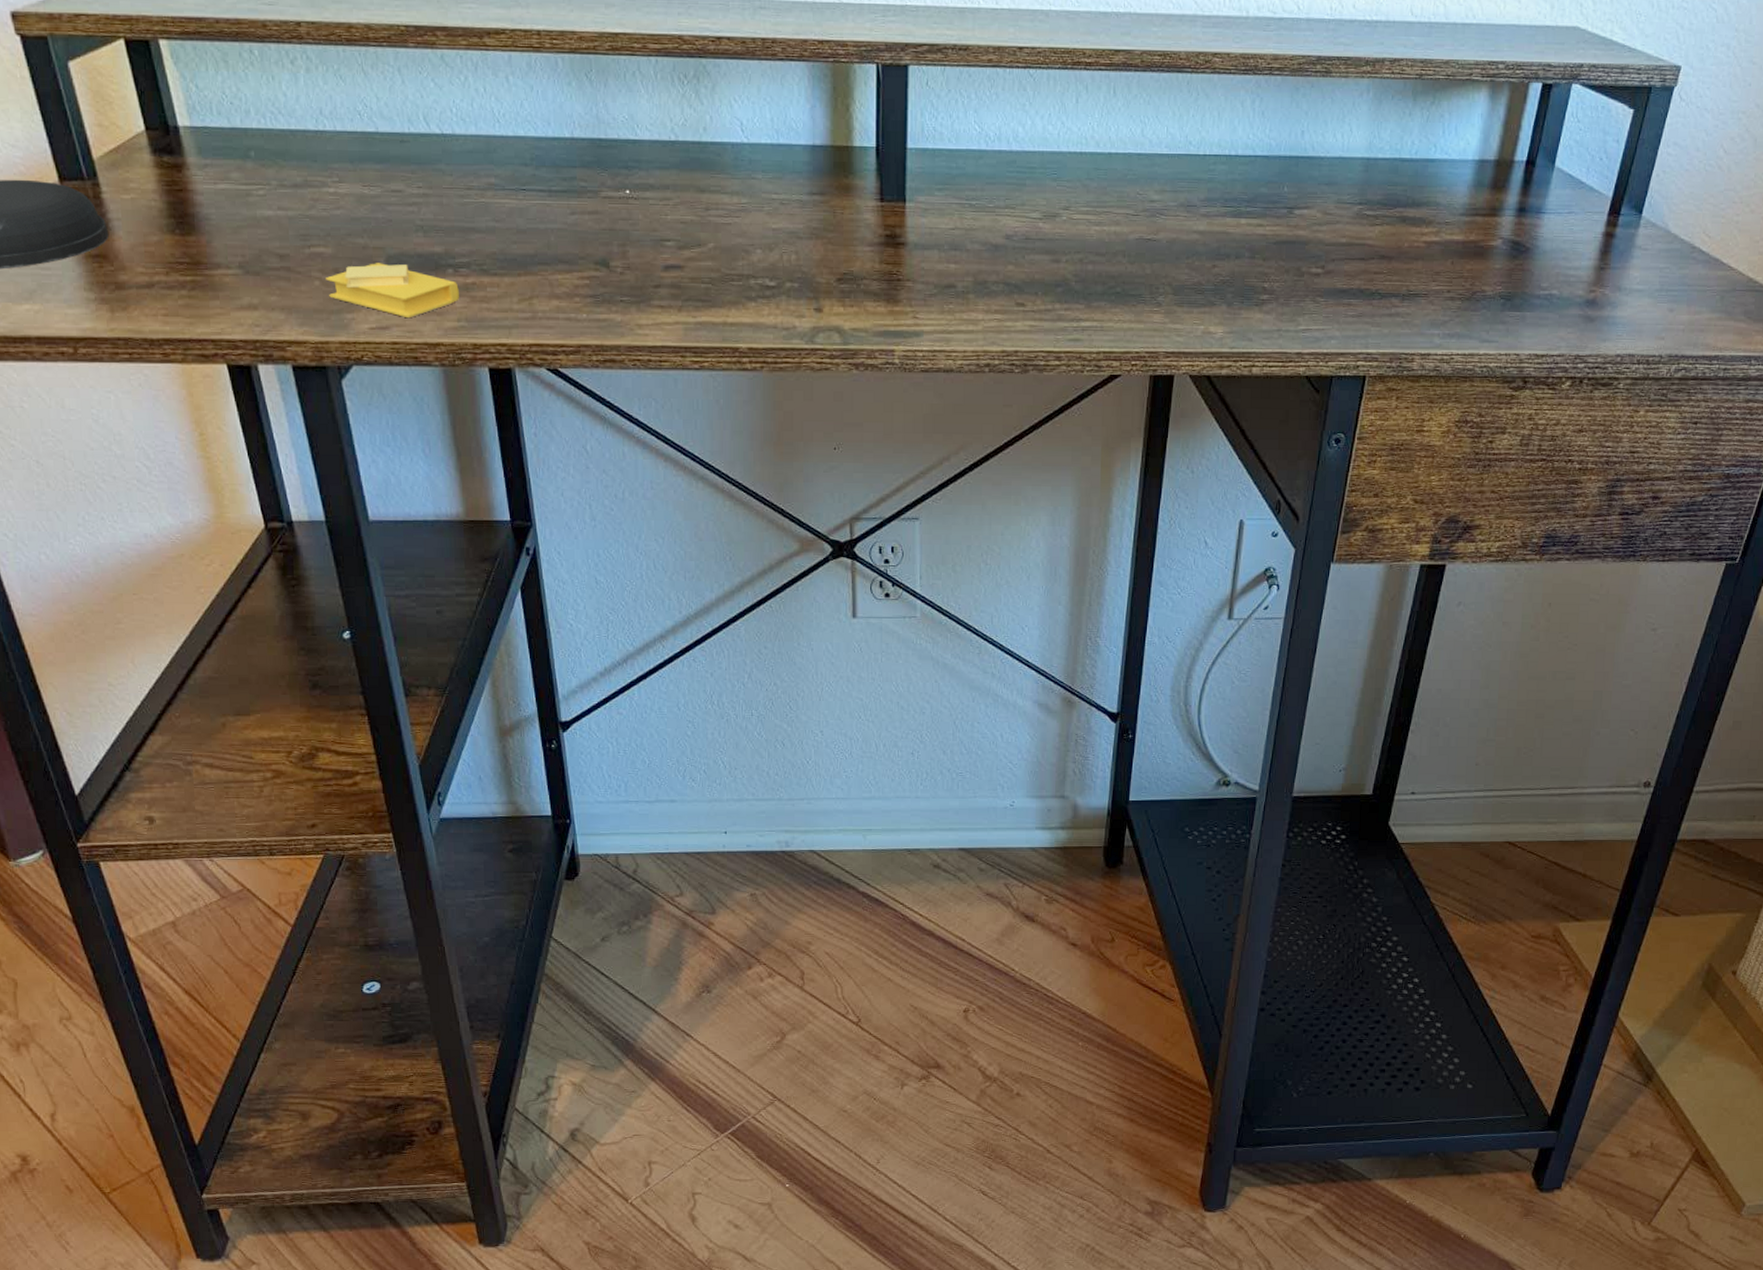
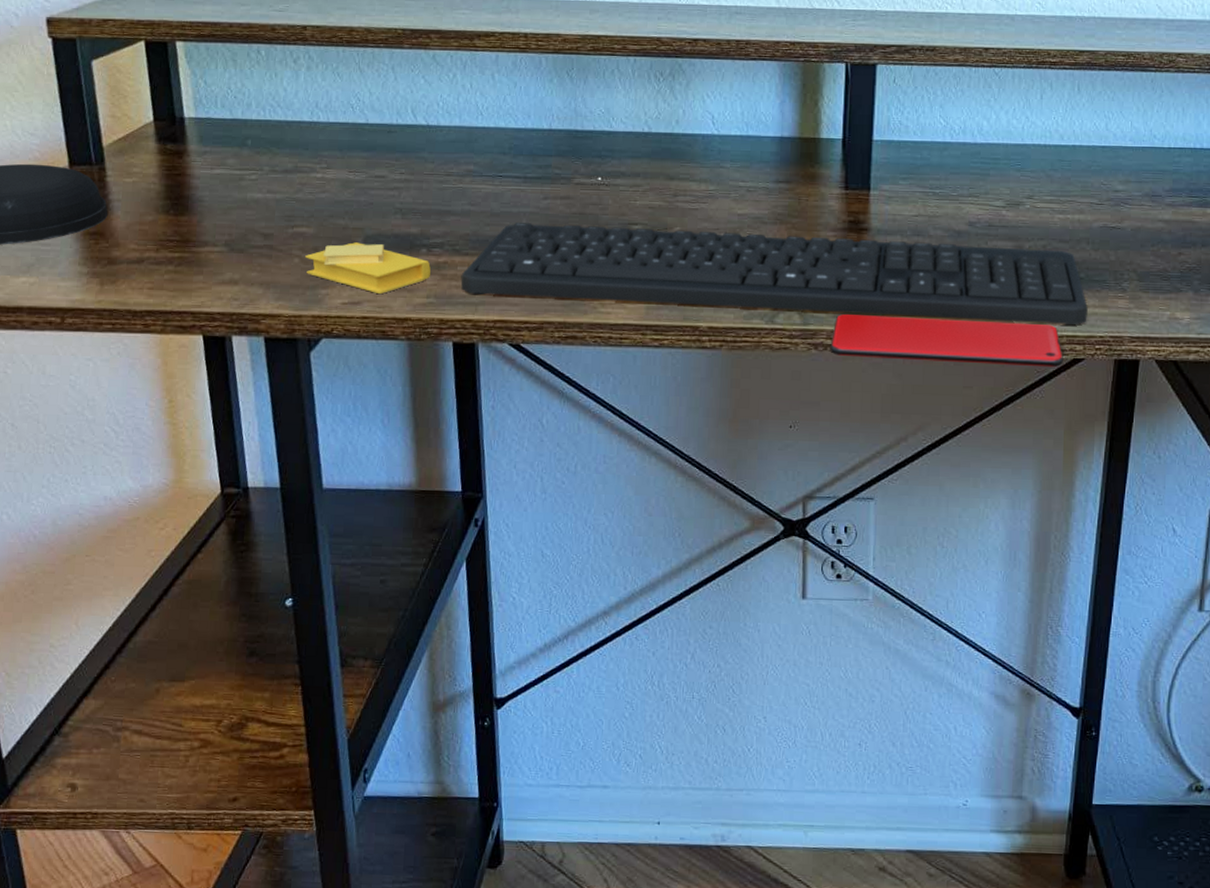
computer keyboard: none [491,240,1124,340] -> present [460,223,1088,324]
phone: none [871,333,1100,385] -> present [830,314,1063,368]

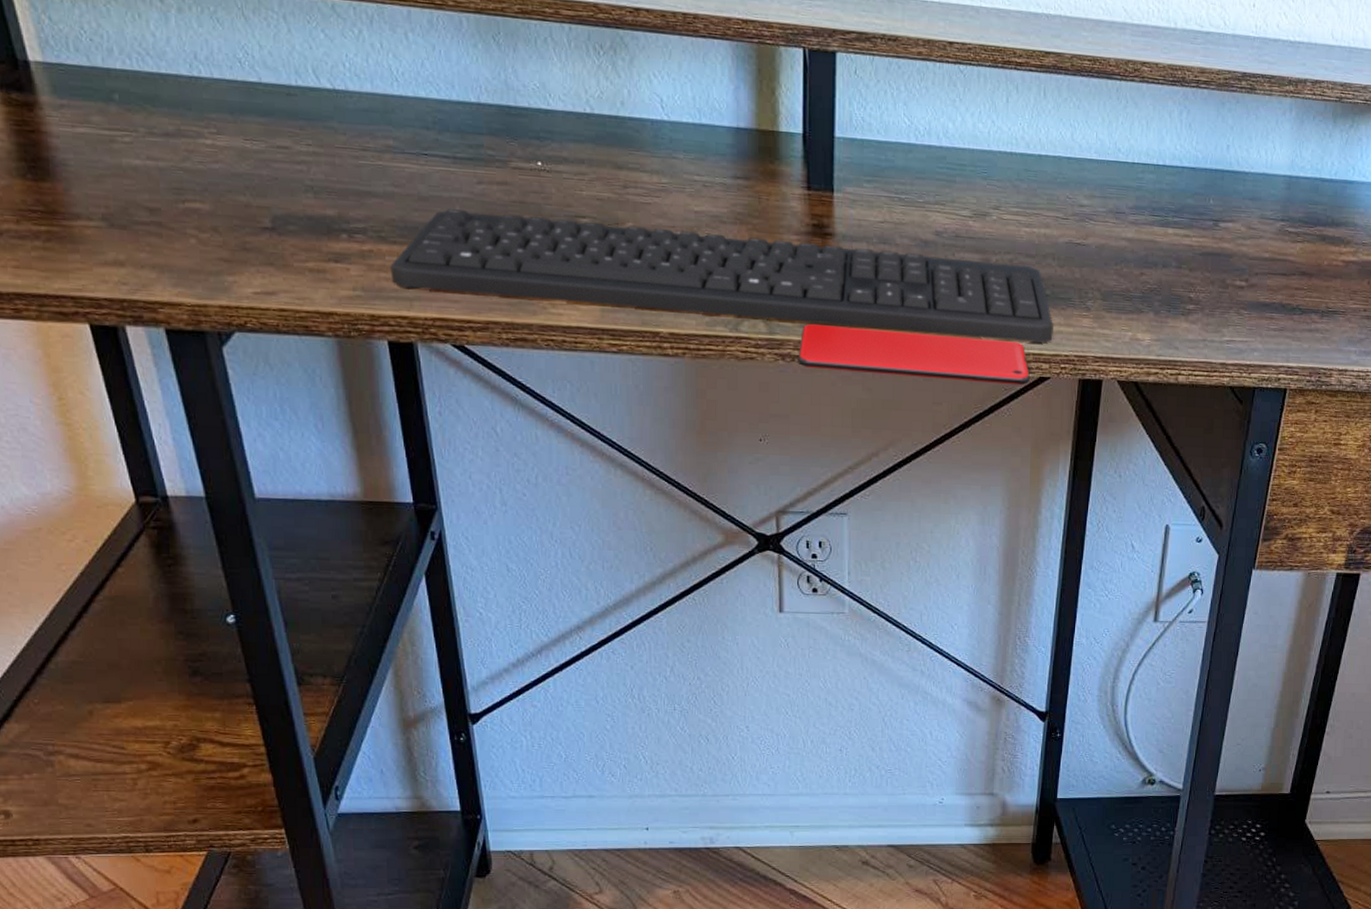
sticky notes: present [305,242,431,295] -> none [203,223,354,285]

